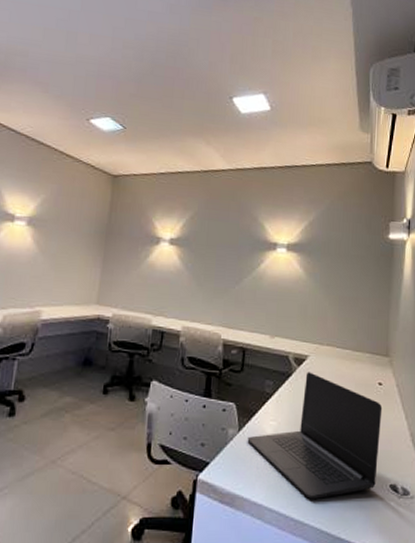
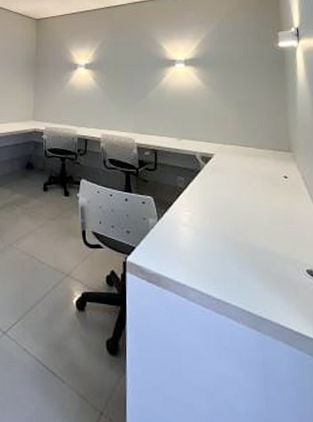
laptop: present [247,372,383,500] -> none [166,168,292,282]

